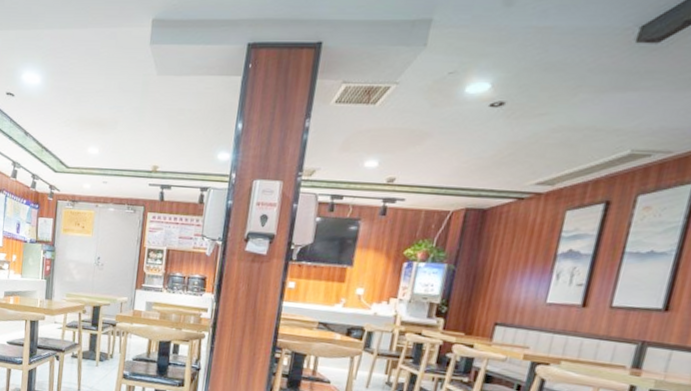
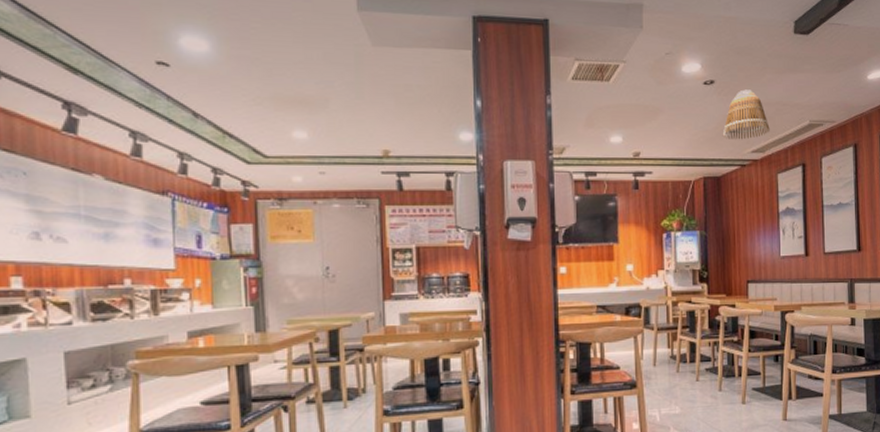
lamp shade: none [500,112,569,170] -> present [722,89,770,140]

